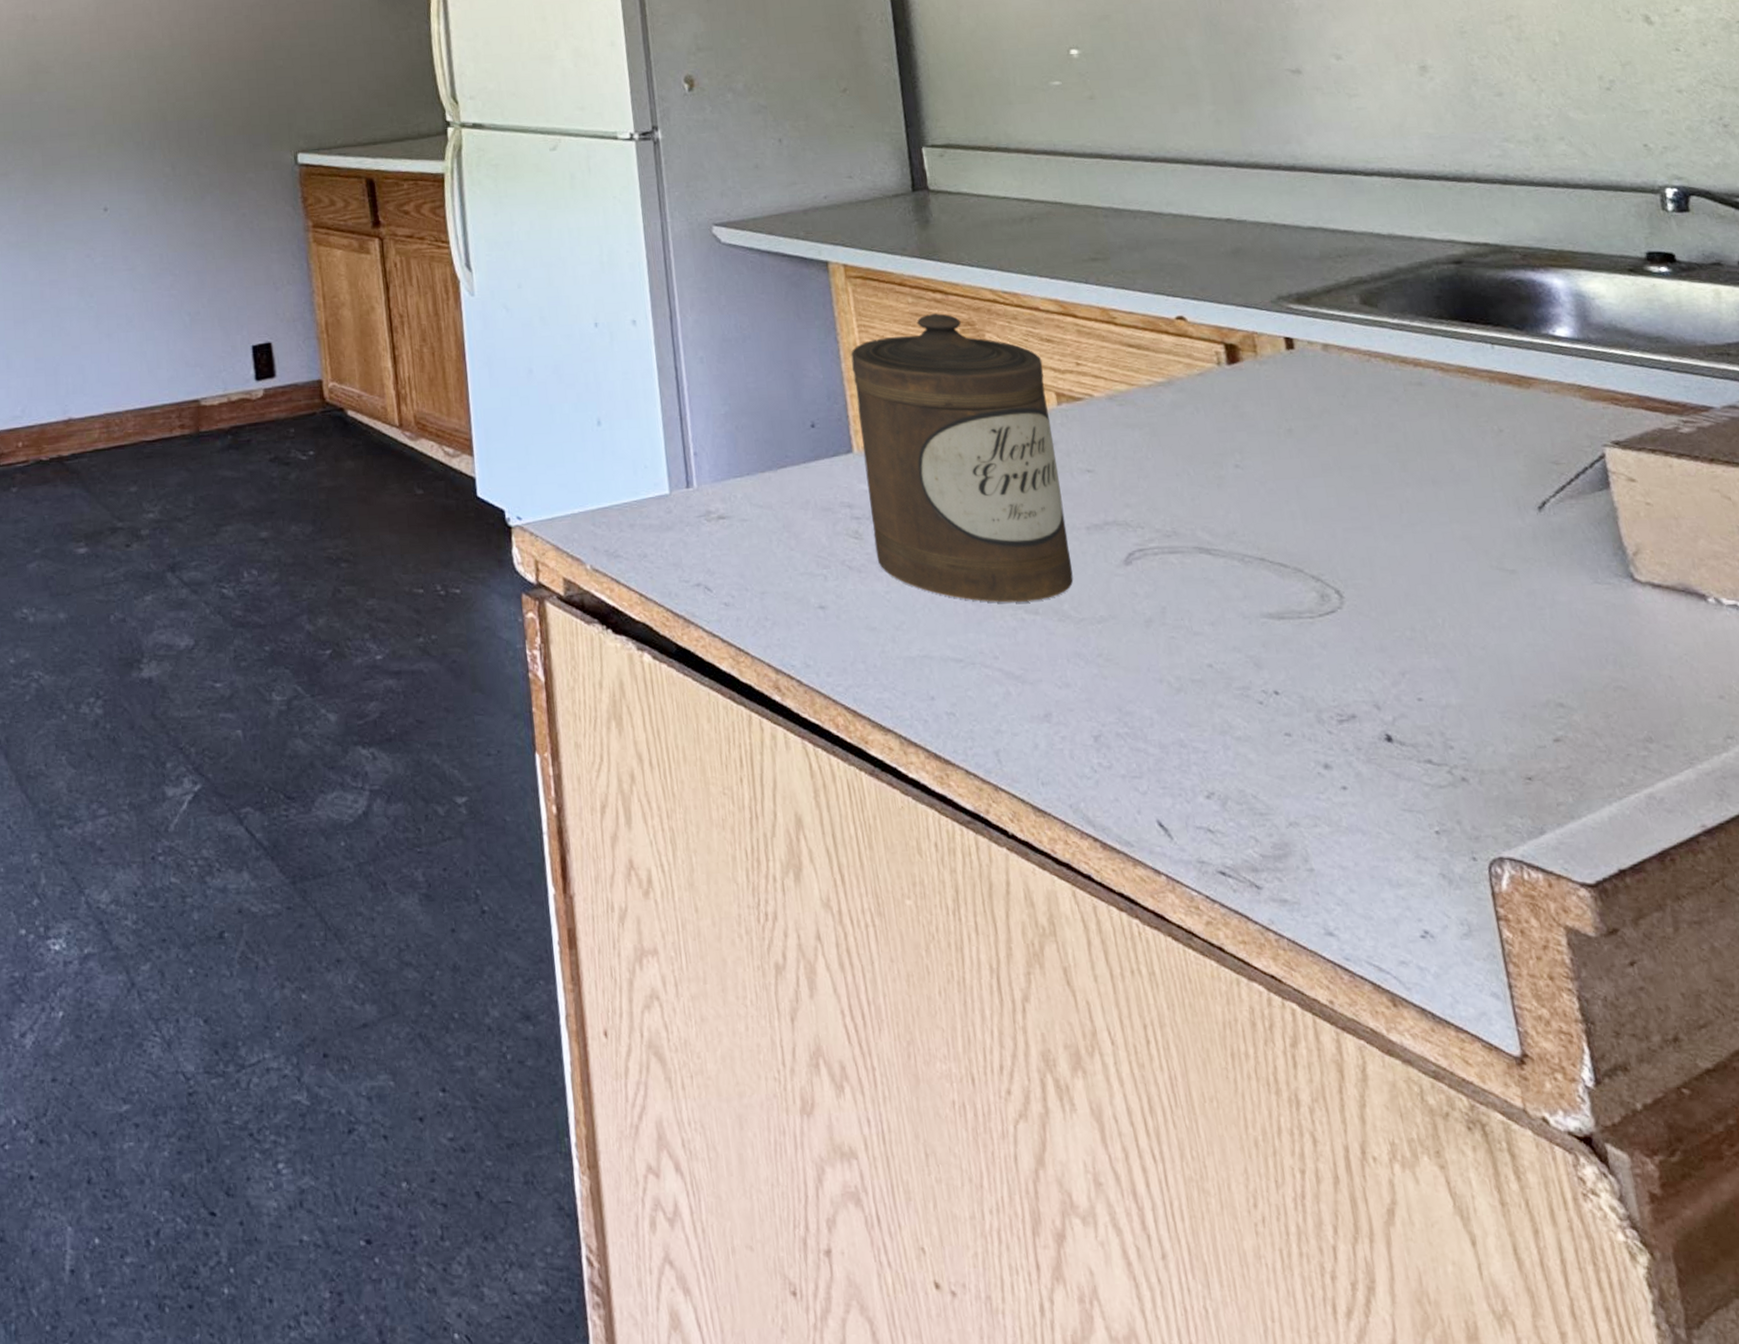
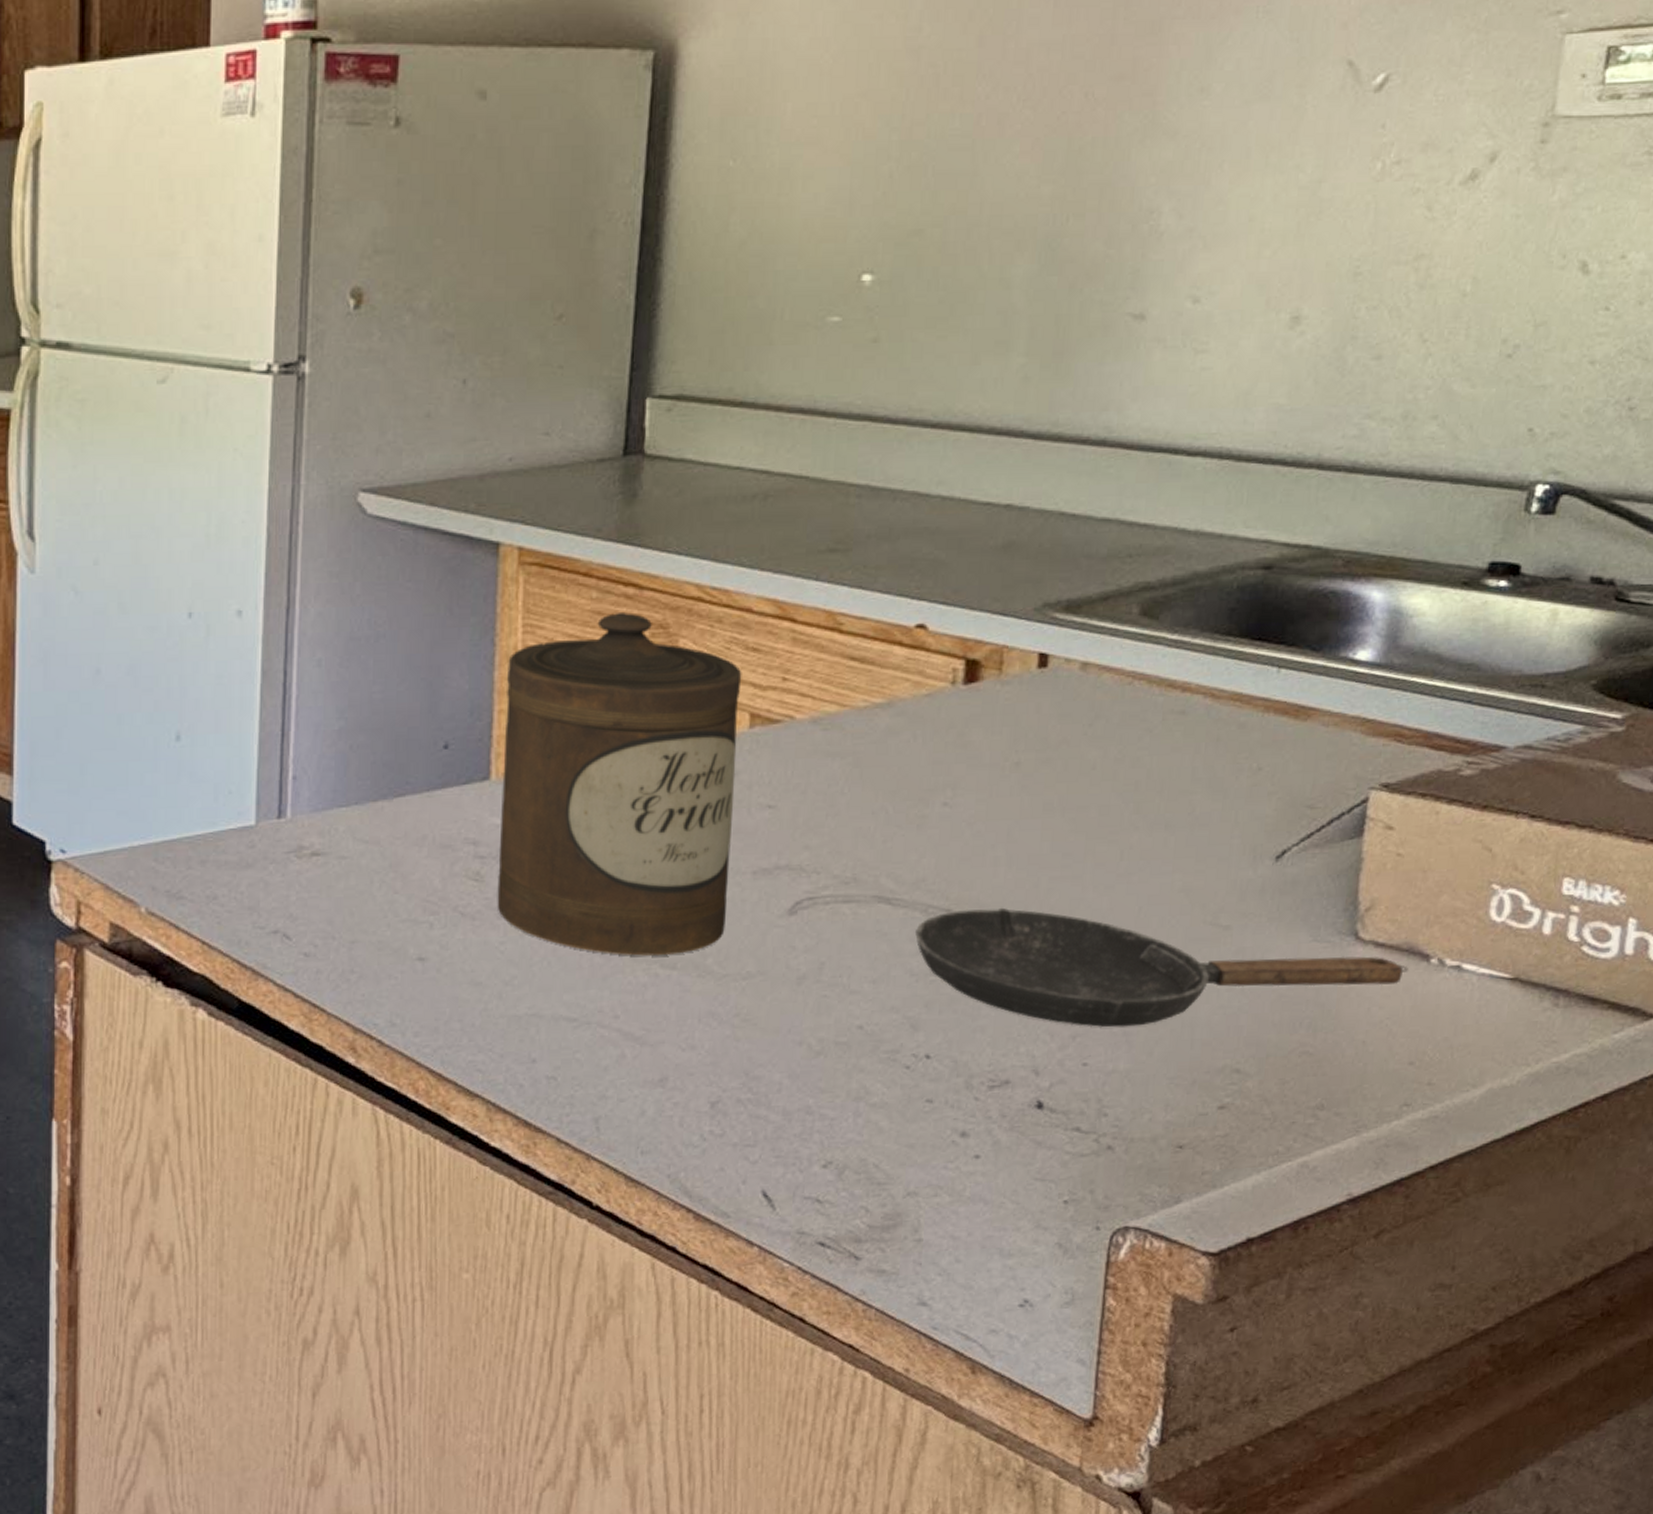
frying pan: none [1238,556,1690,665] -> present [915,907,1408,1028]

